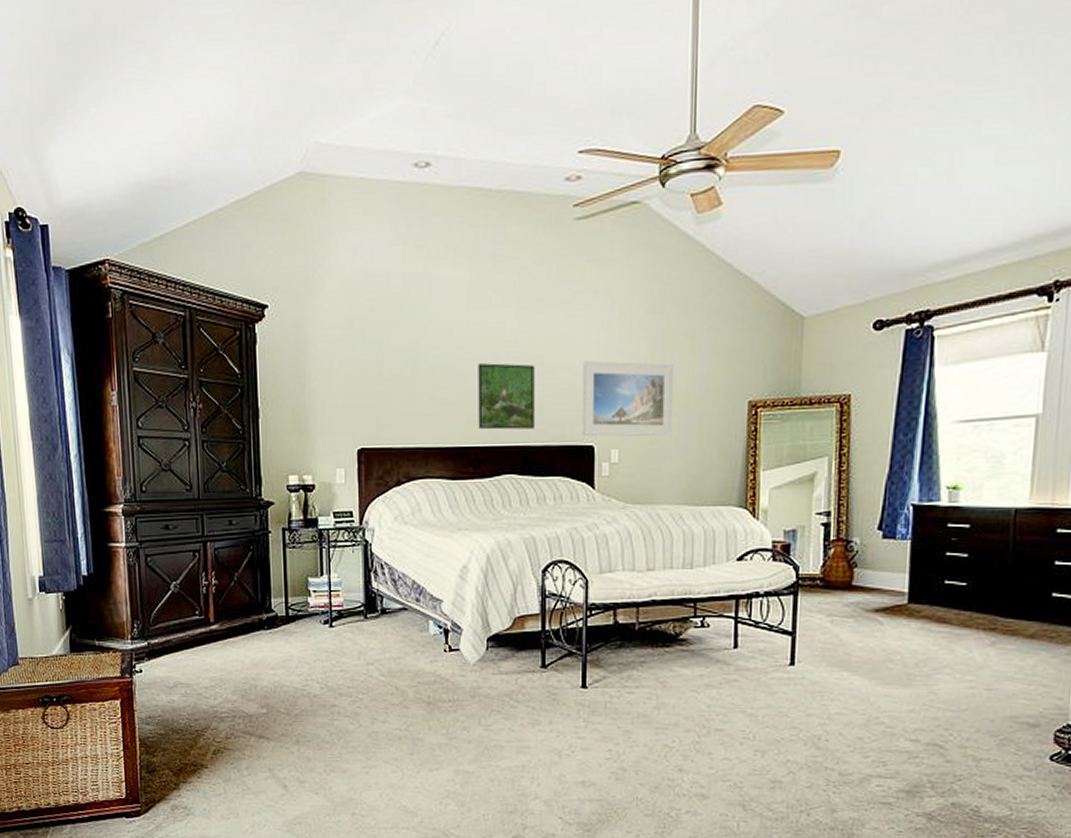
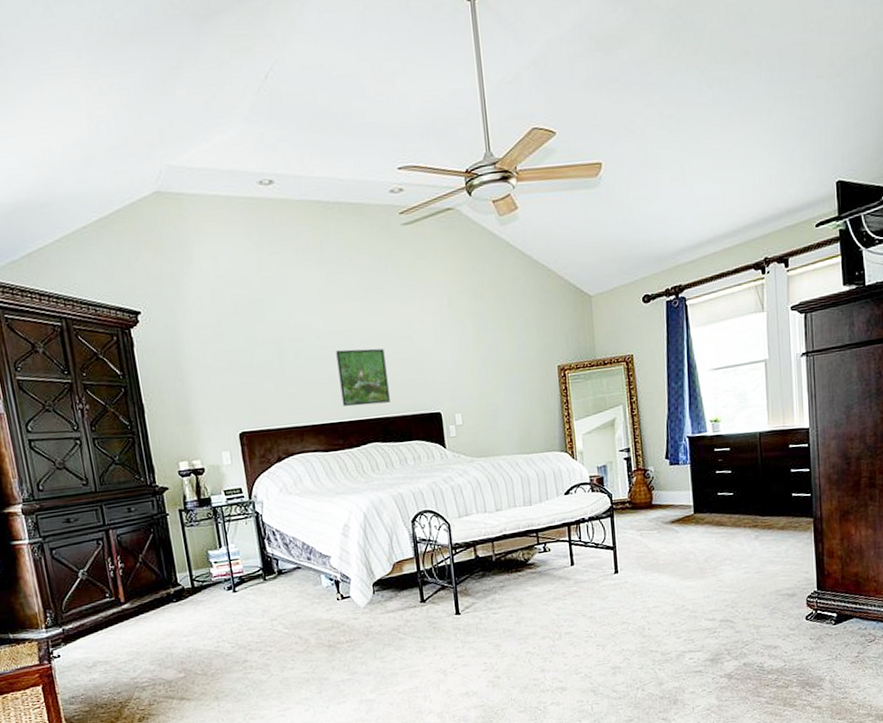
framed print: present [582,361,673,437] -> none [423,340,502,405]

